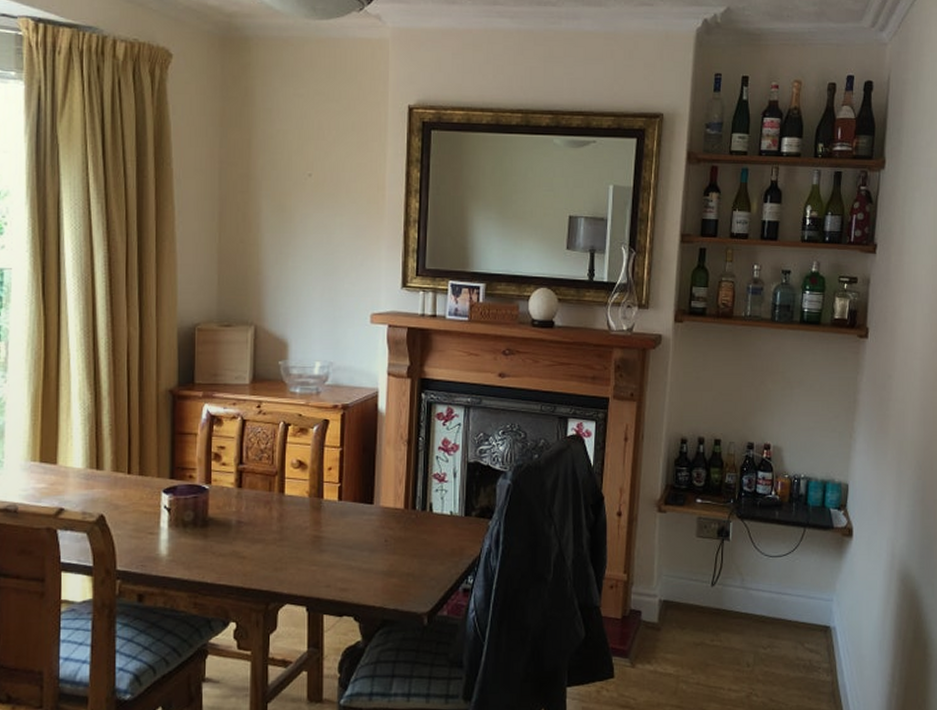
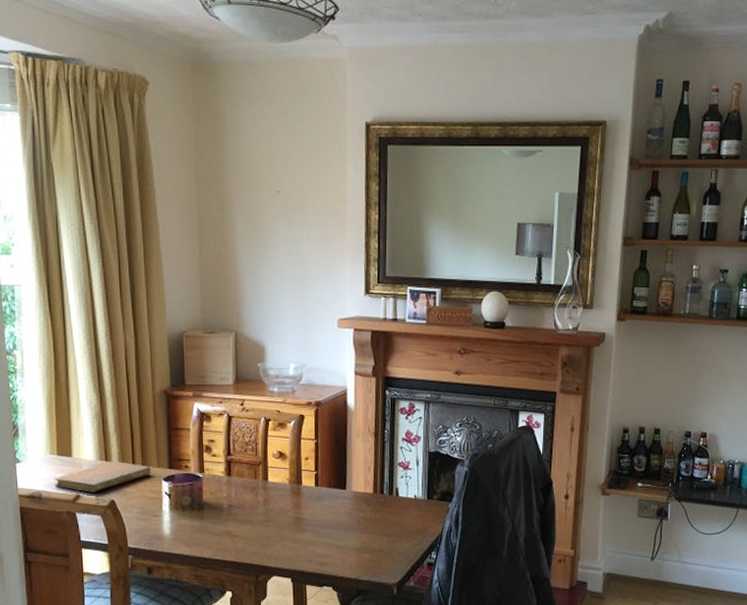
notebook: none [34,470,150,506] -> present [54,462,152,493]

